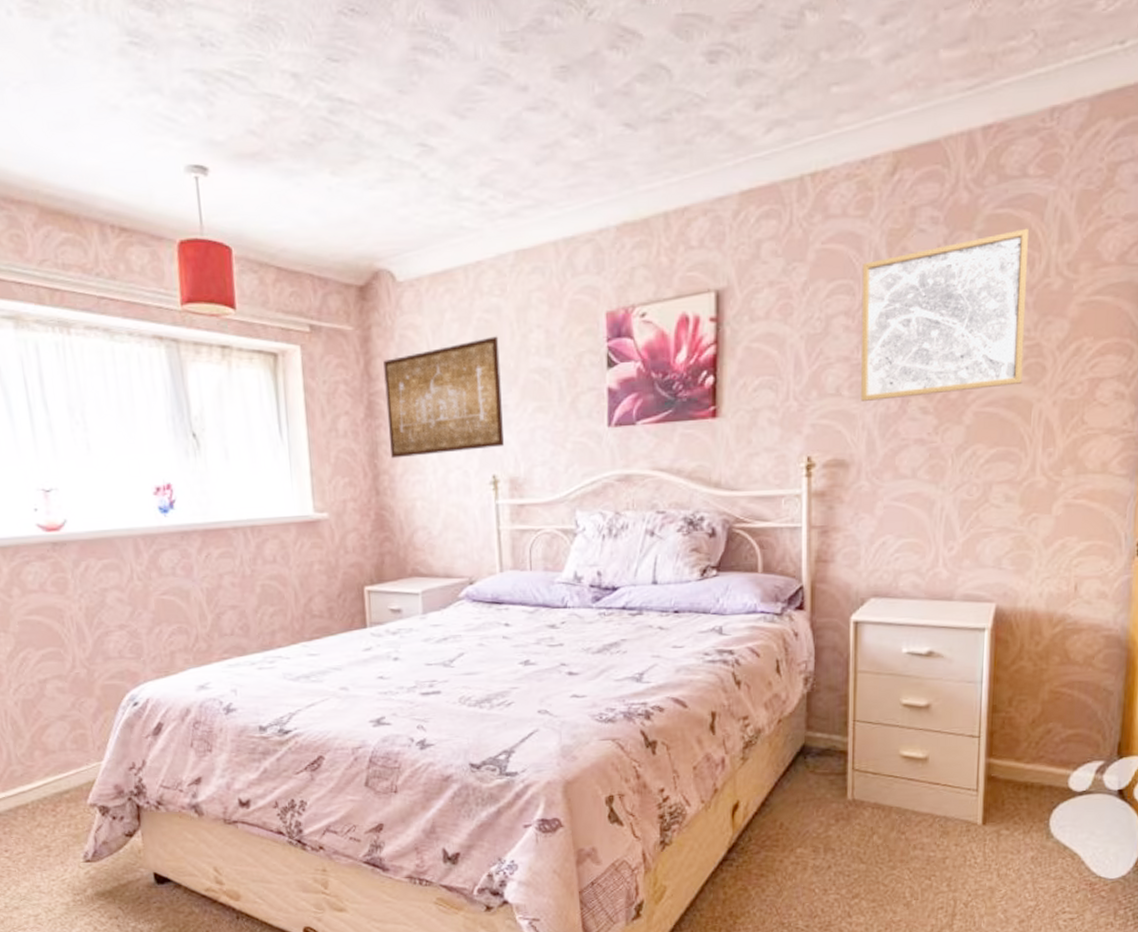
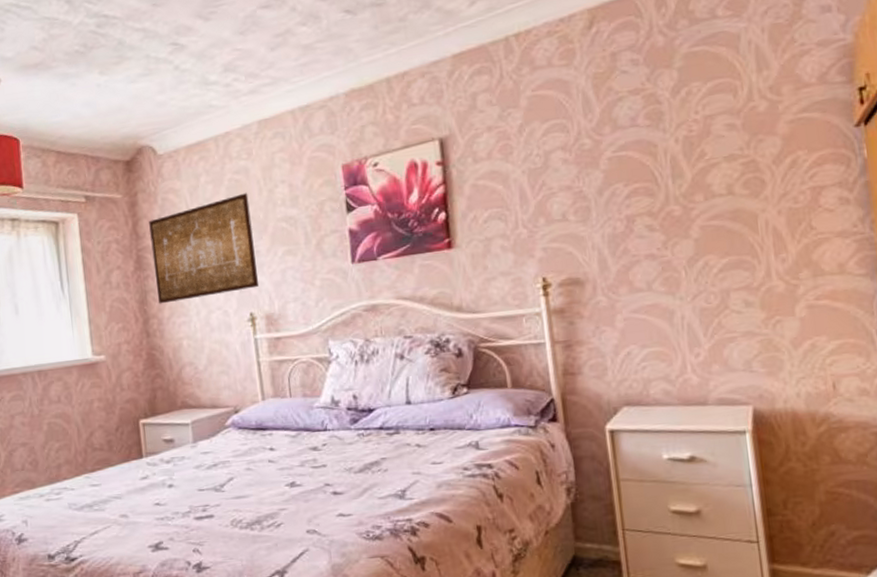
wall art: present [860,228,1030,403] -> none [572,61,743,225]

